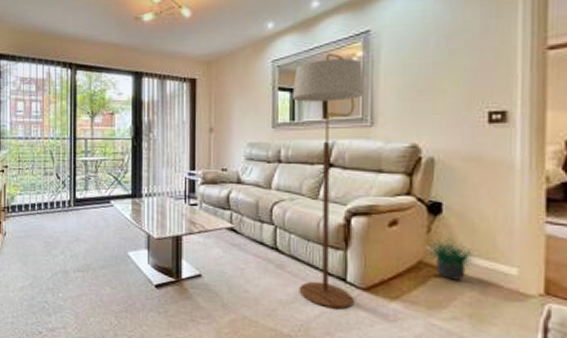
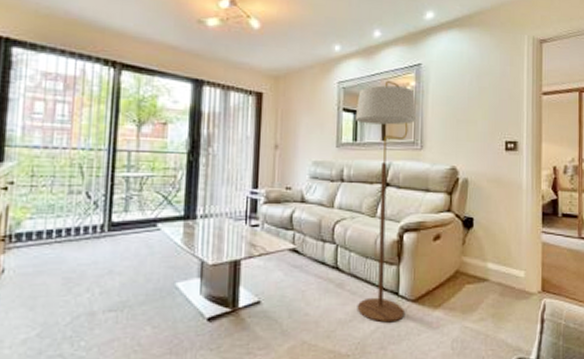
potted plant: present [425,237,476,281] -> none [461,248,497,285]

